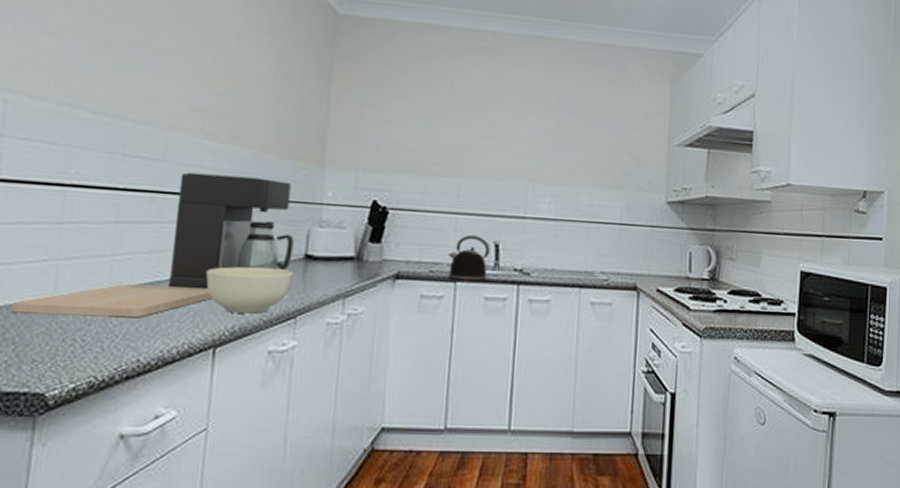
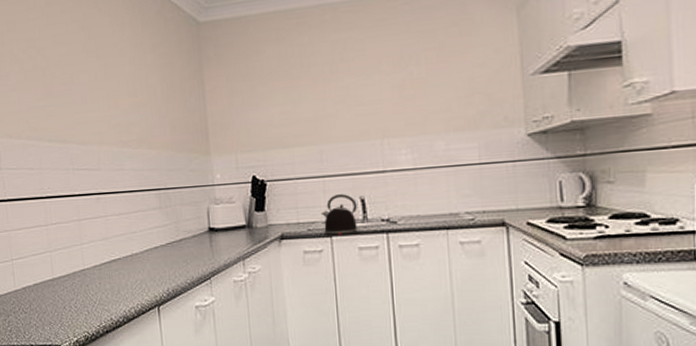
cutting board: present [12,284,211,318] -> none [31,262,149,291]
coffee maker: present [167,172,294,290] -> none [112,171,200,264]
bowl: present [205,266,294,314] -> none [142,241,203,279]

